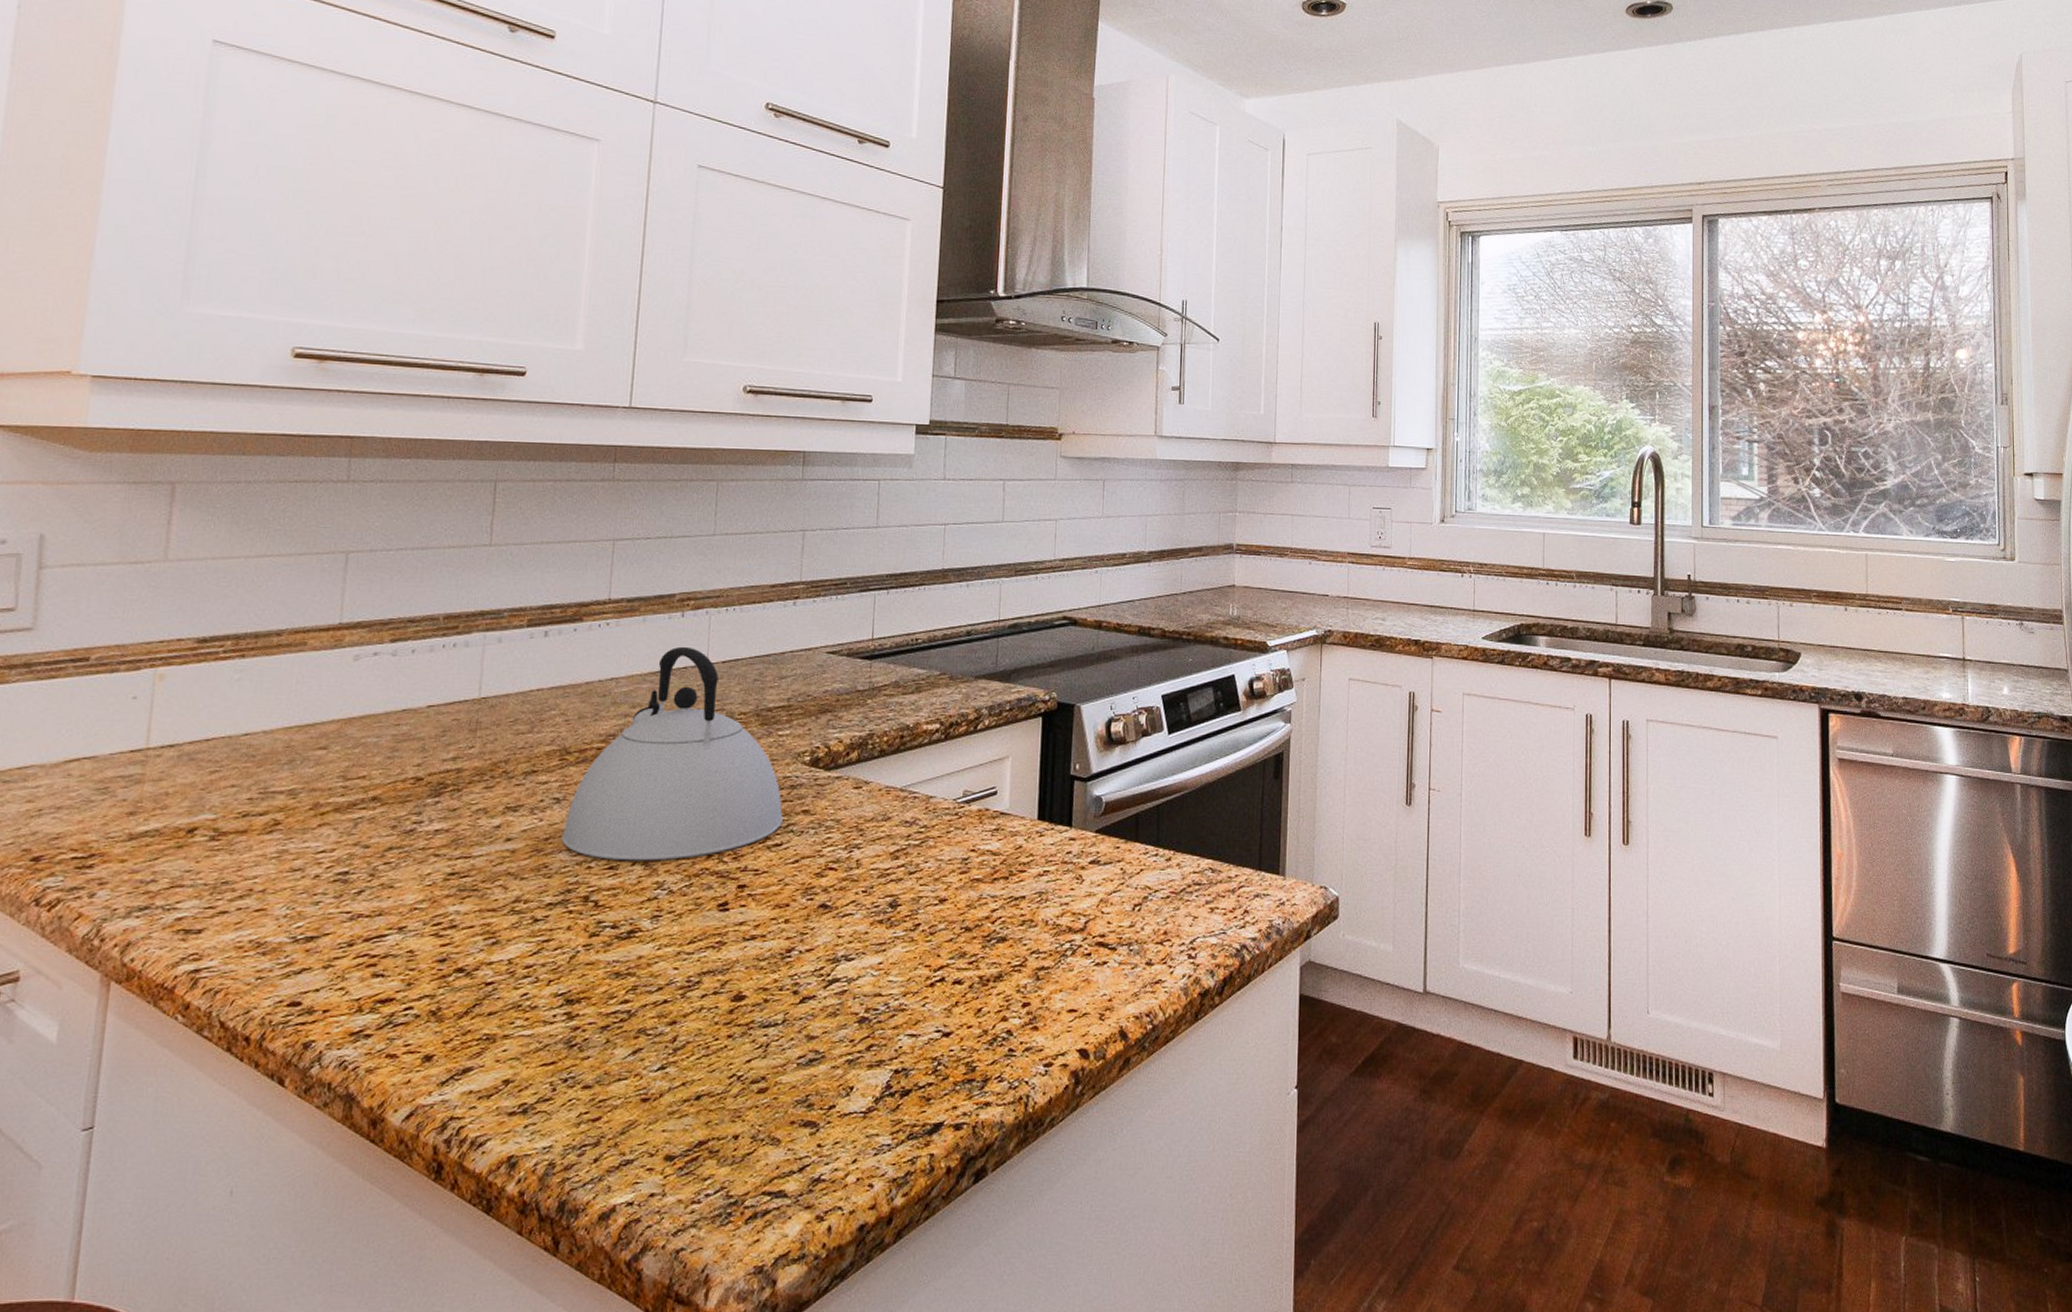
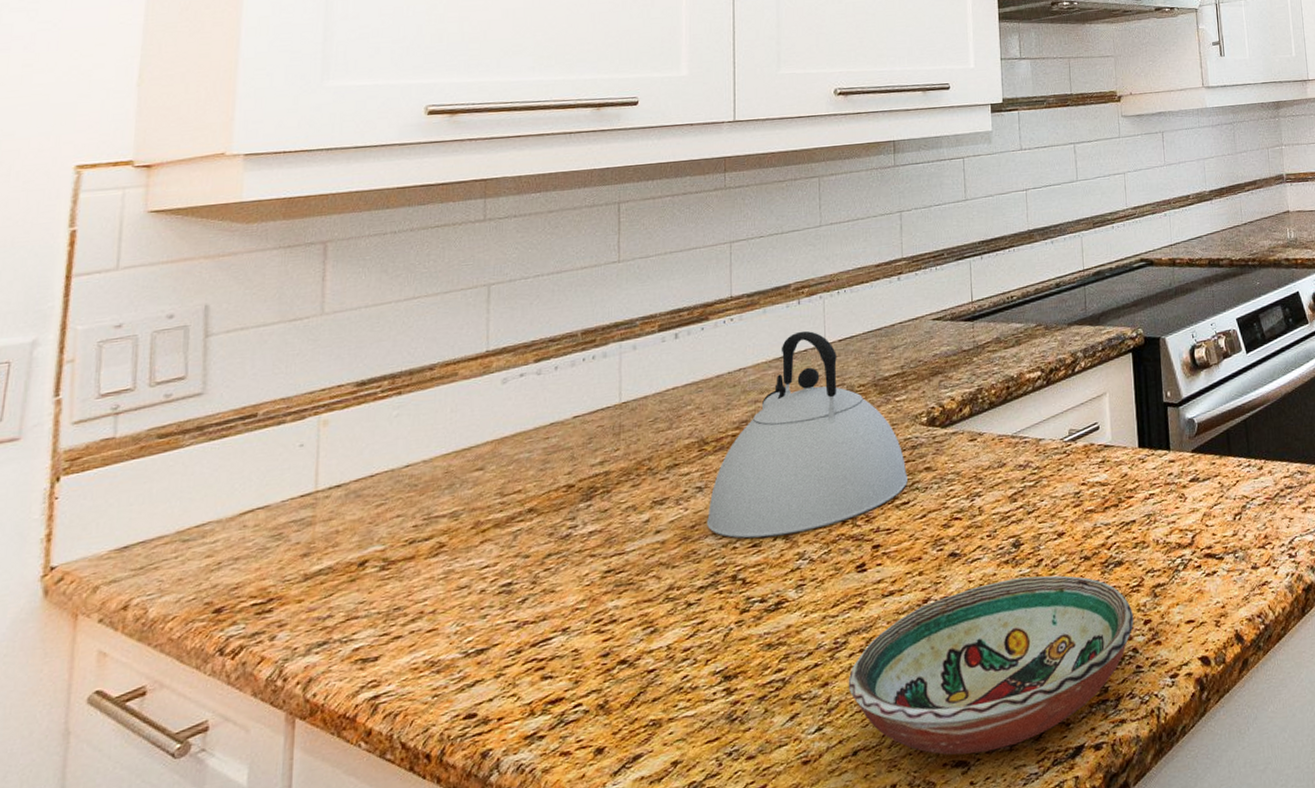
decorative bowl: none [697,940,1012,1116] -> present [848,575,1134,755]

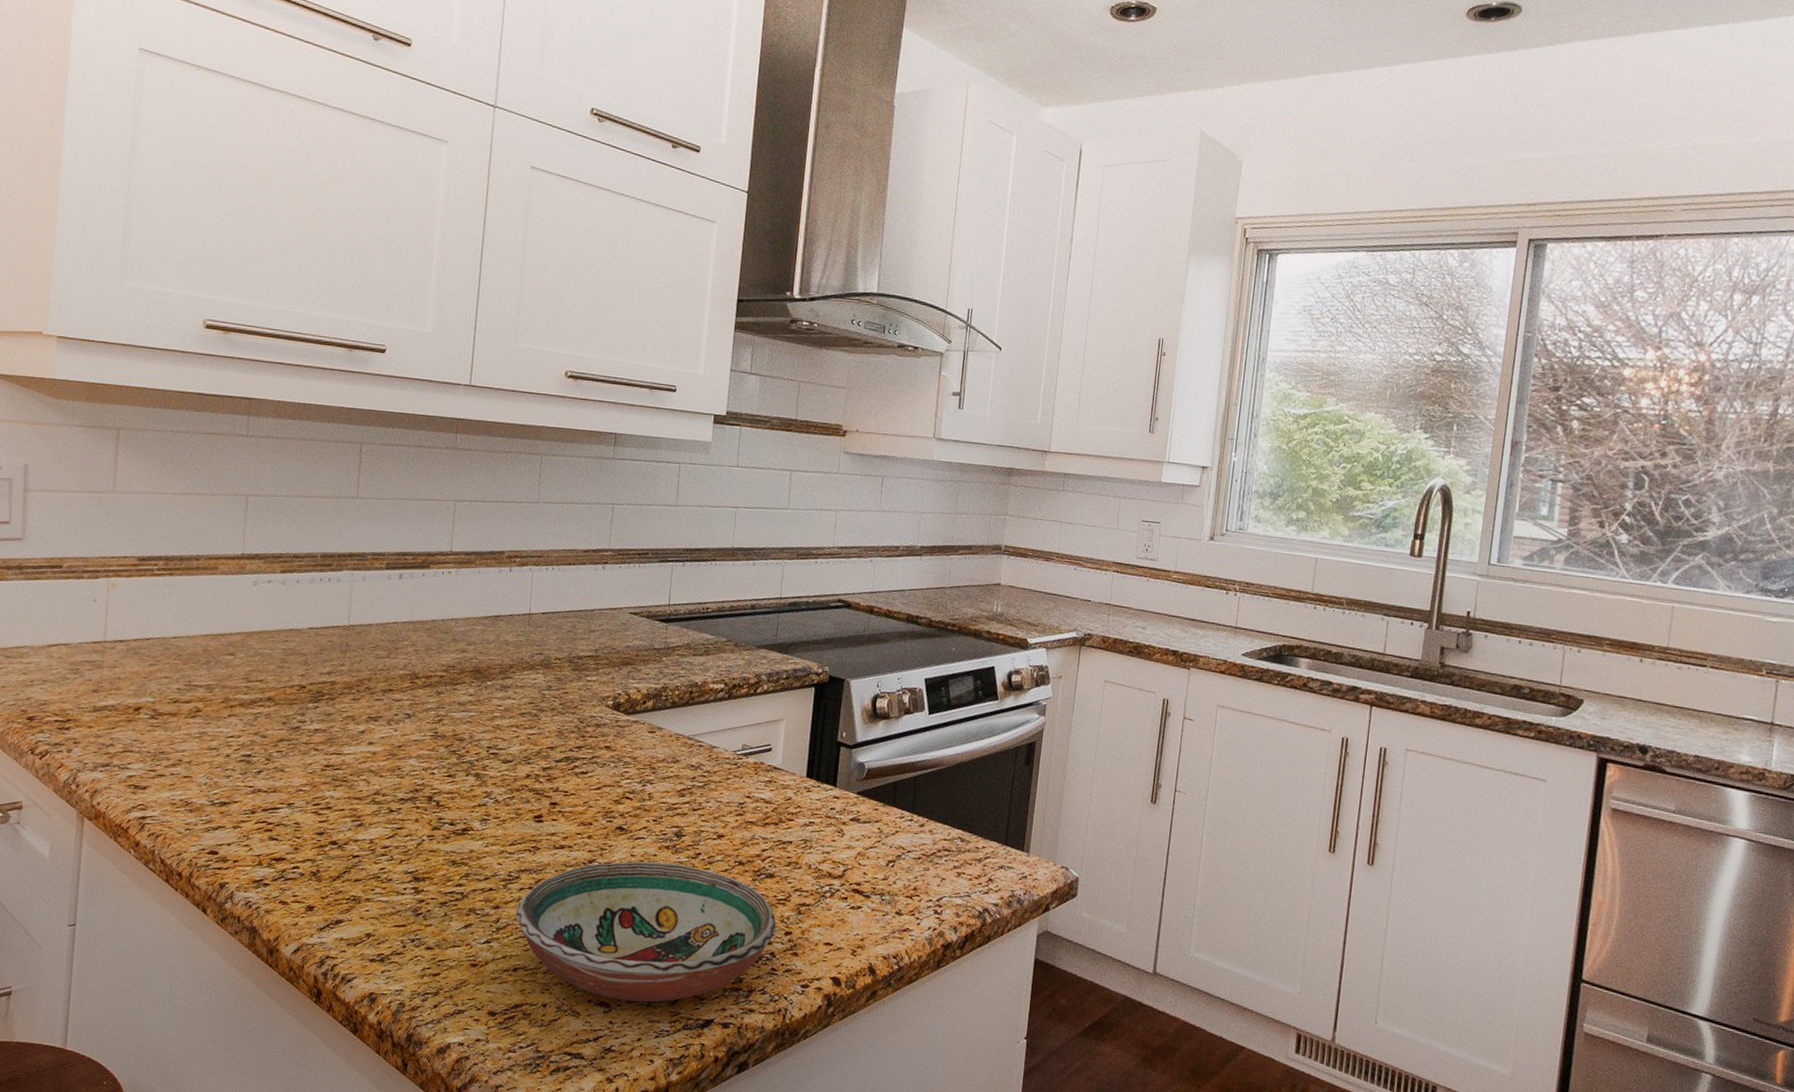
kettle: present [707,330,908,539] -> none [412,596,589,775]

